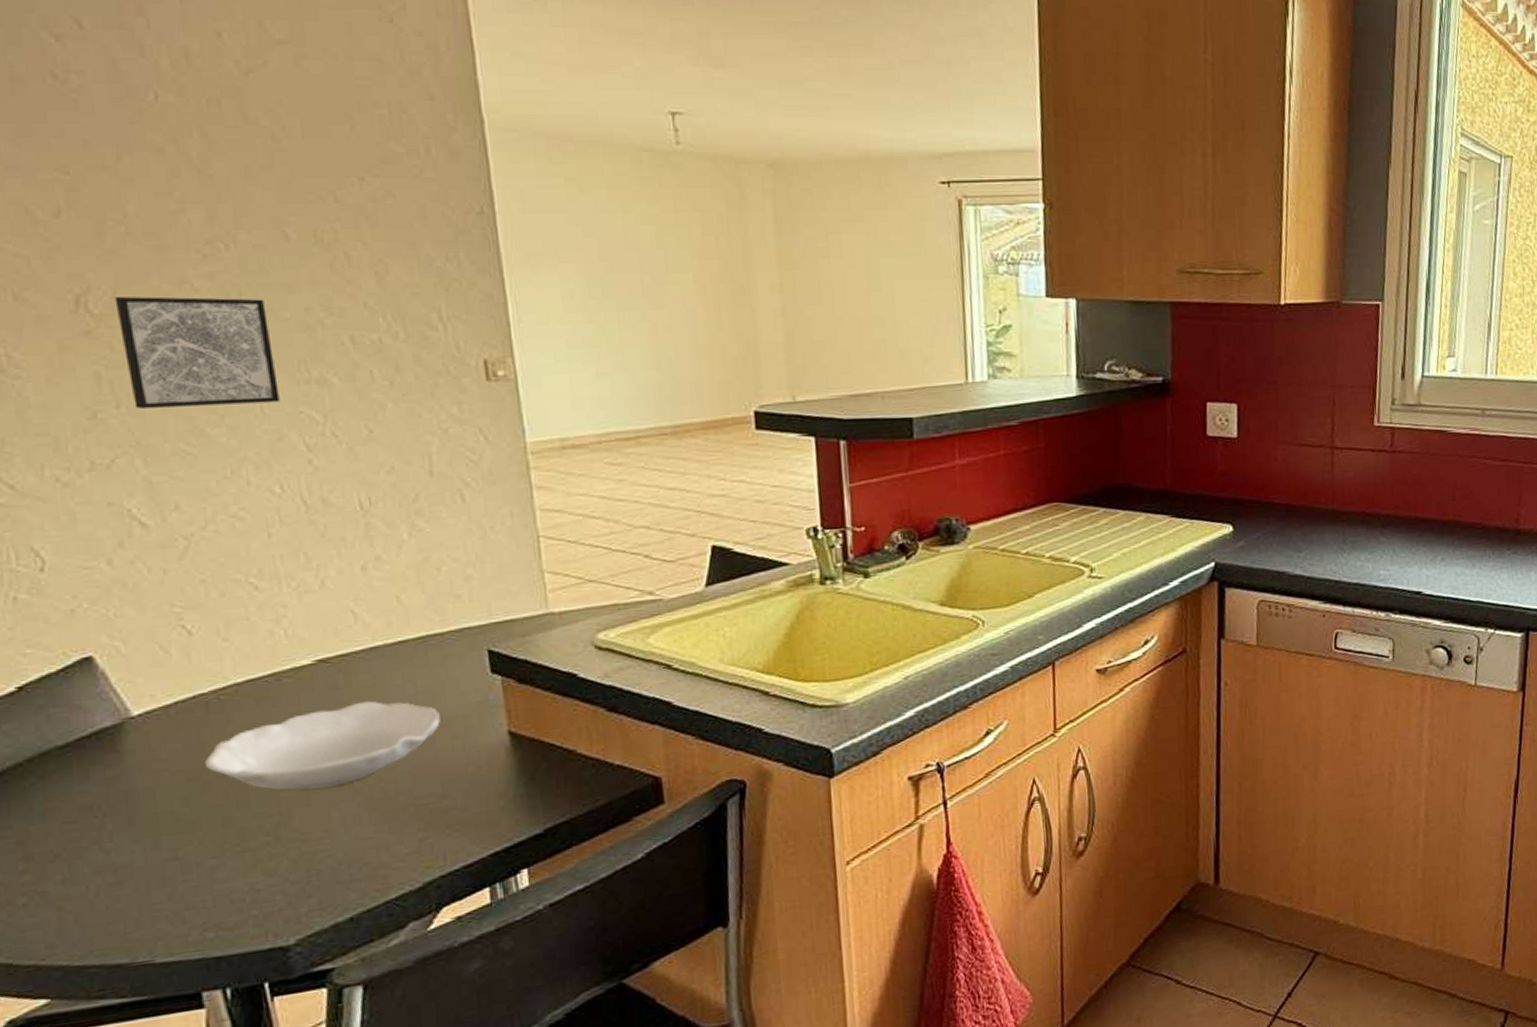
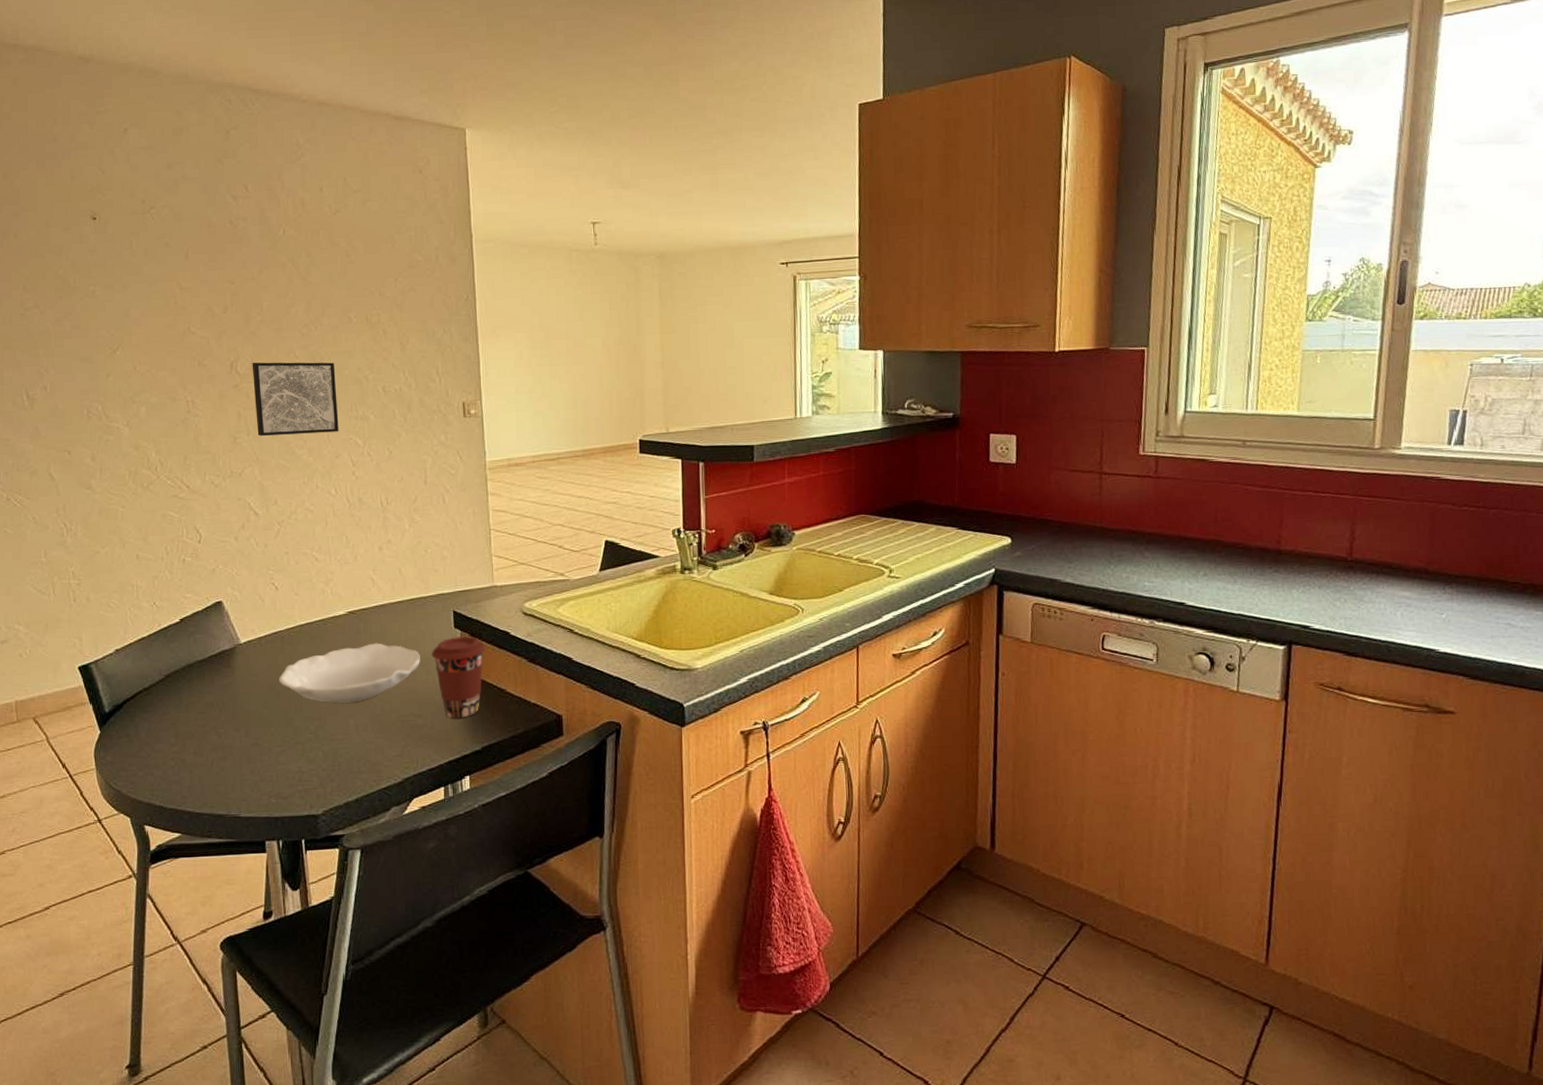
coffee cup: none [457,683,542,795] -> present [431,636,485,719]

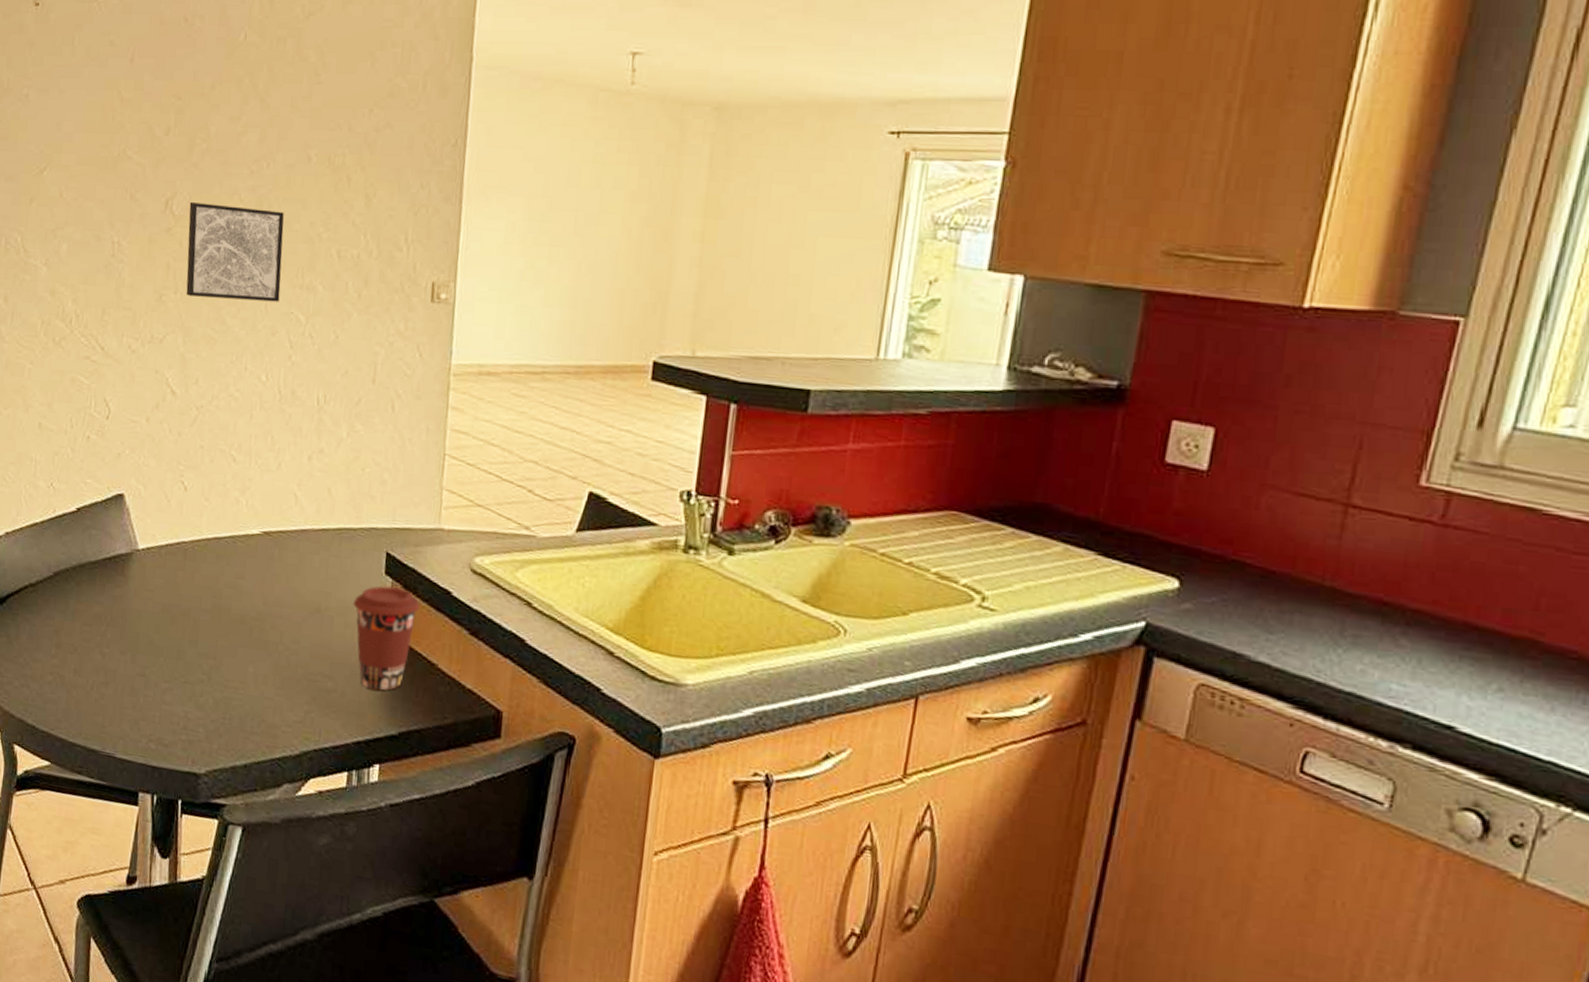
bowl: present [278,643,420,703] -> none [174,575,340,646]

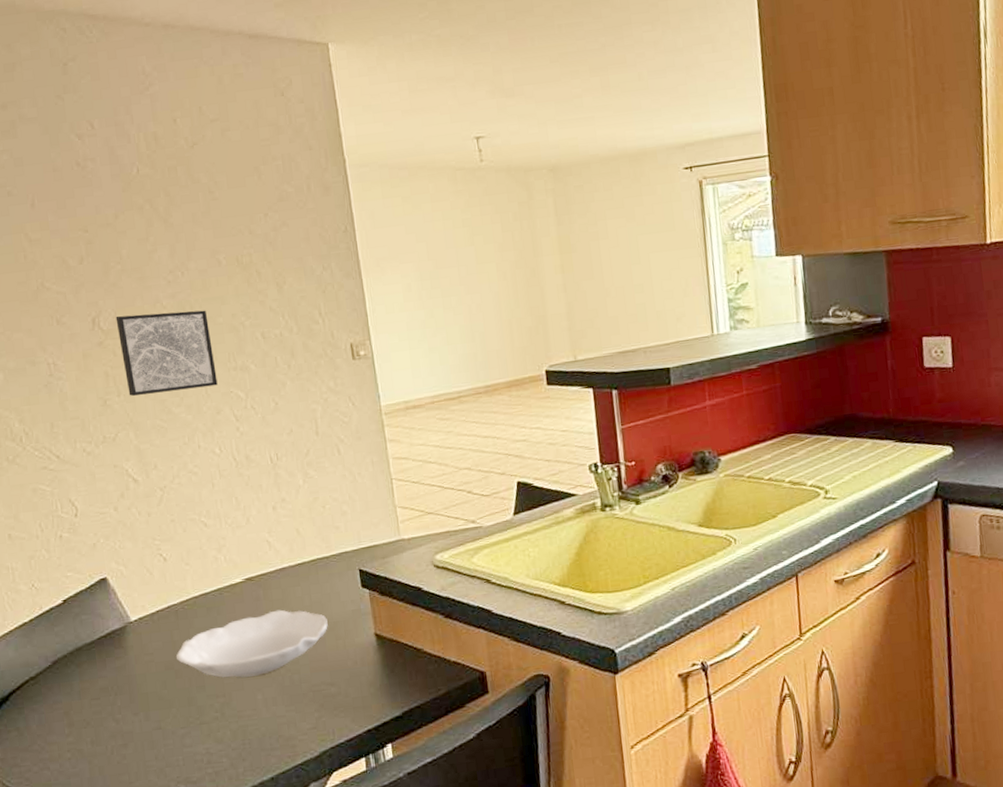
bowl: none [174,575,340,646] -> present [175,609,328,678]
coffee cup: present [353,586,420,691] -> none [339,595,397,684]

